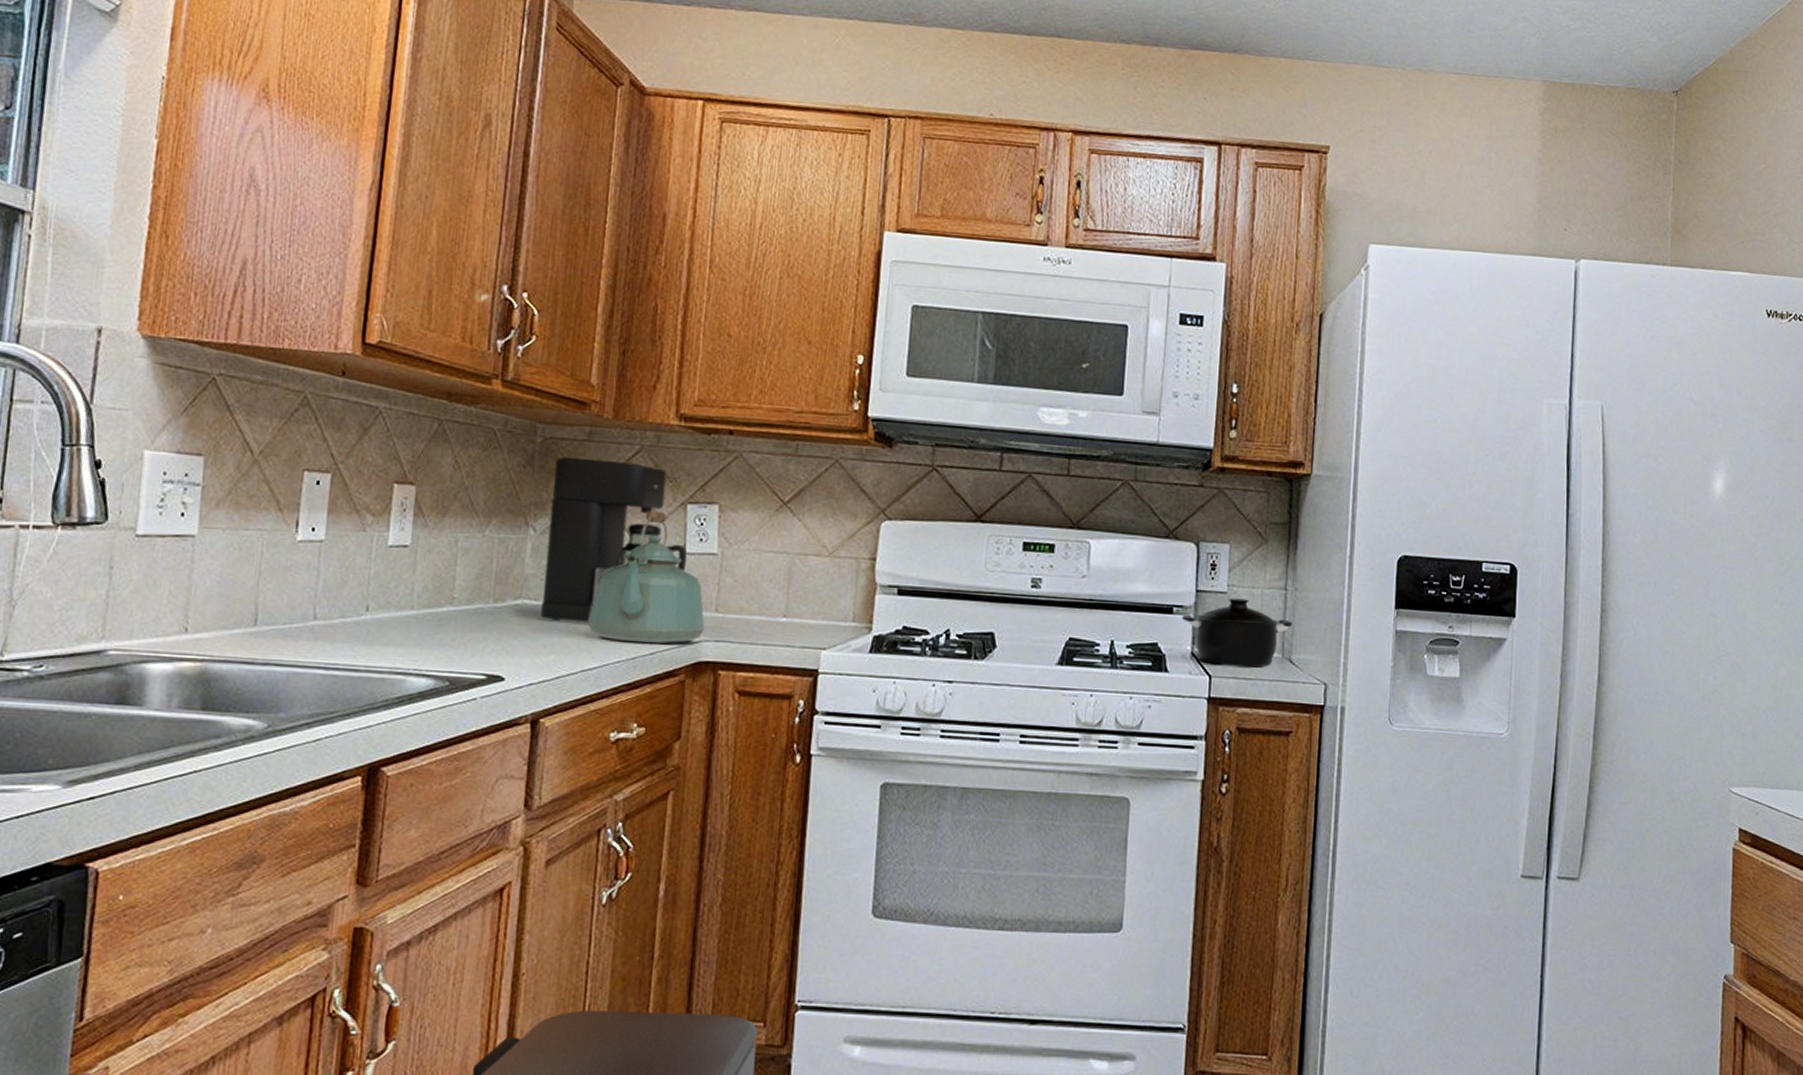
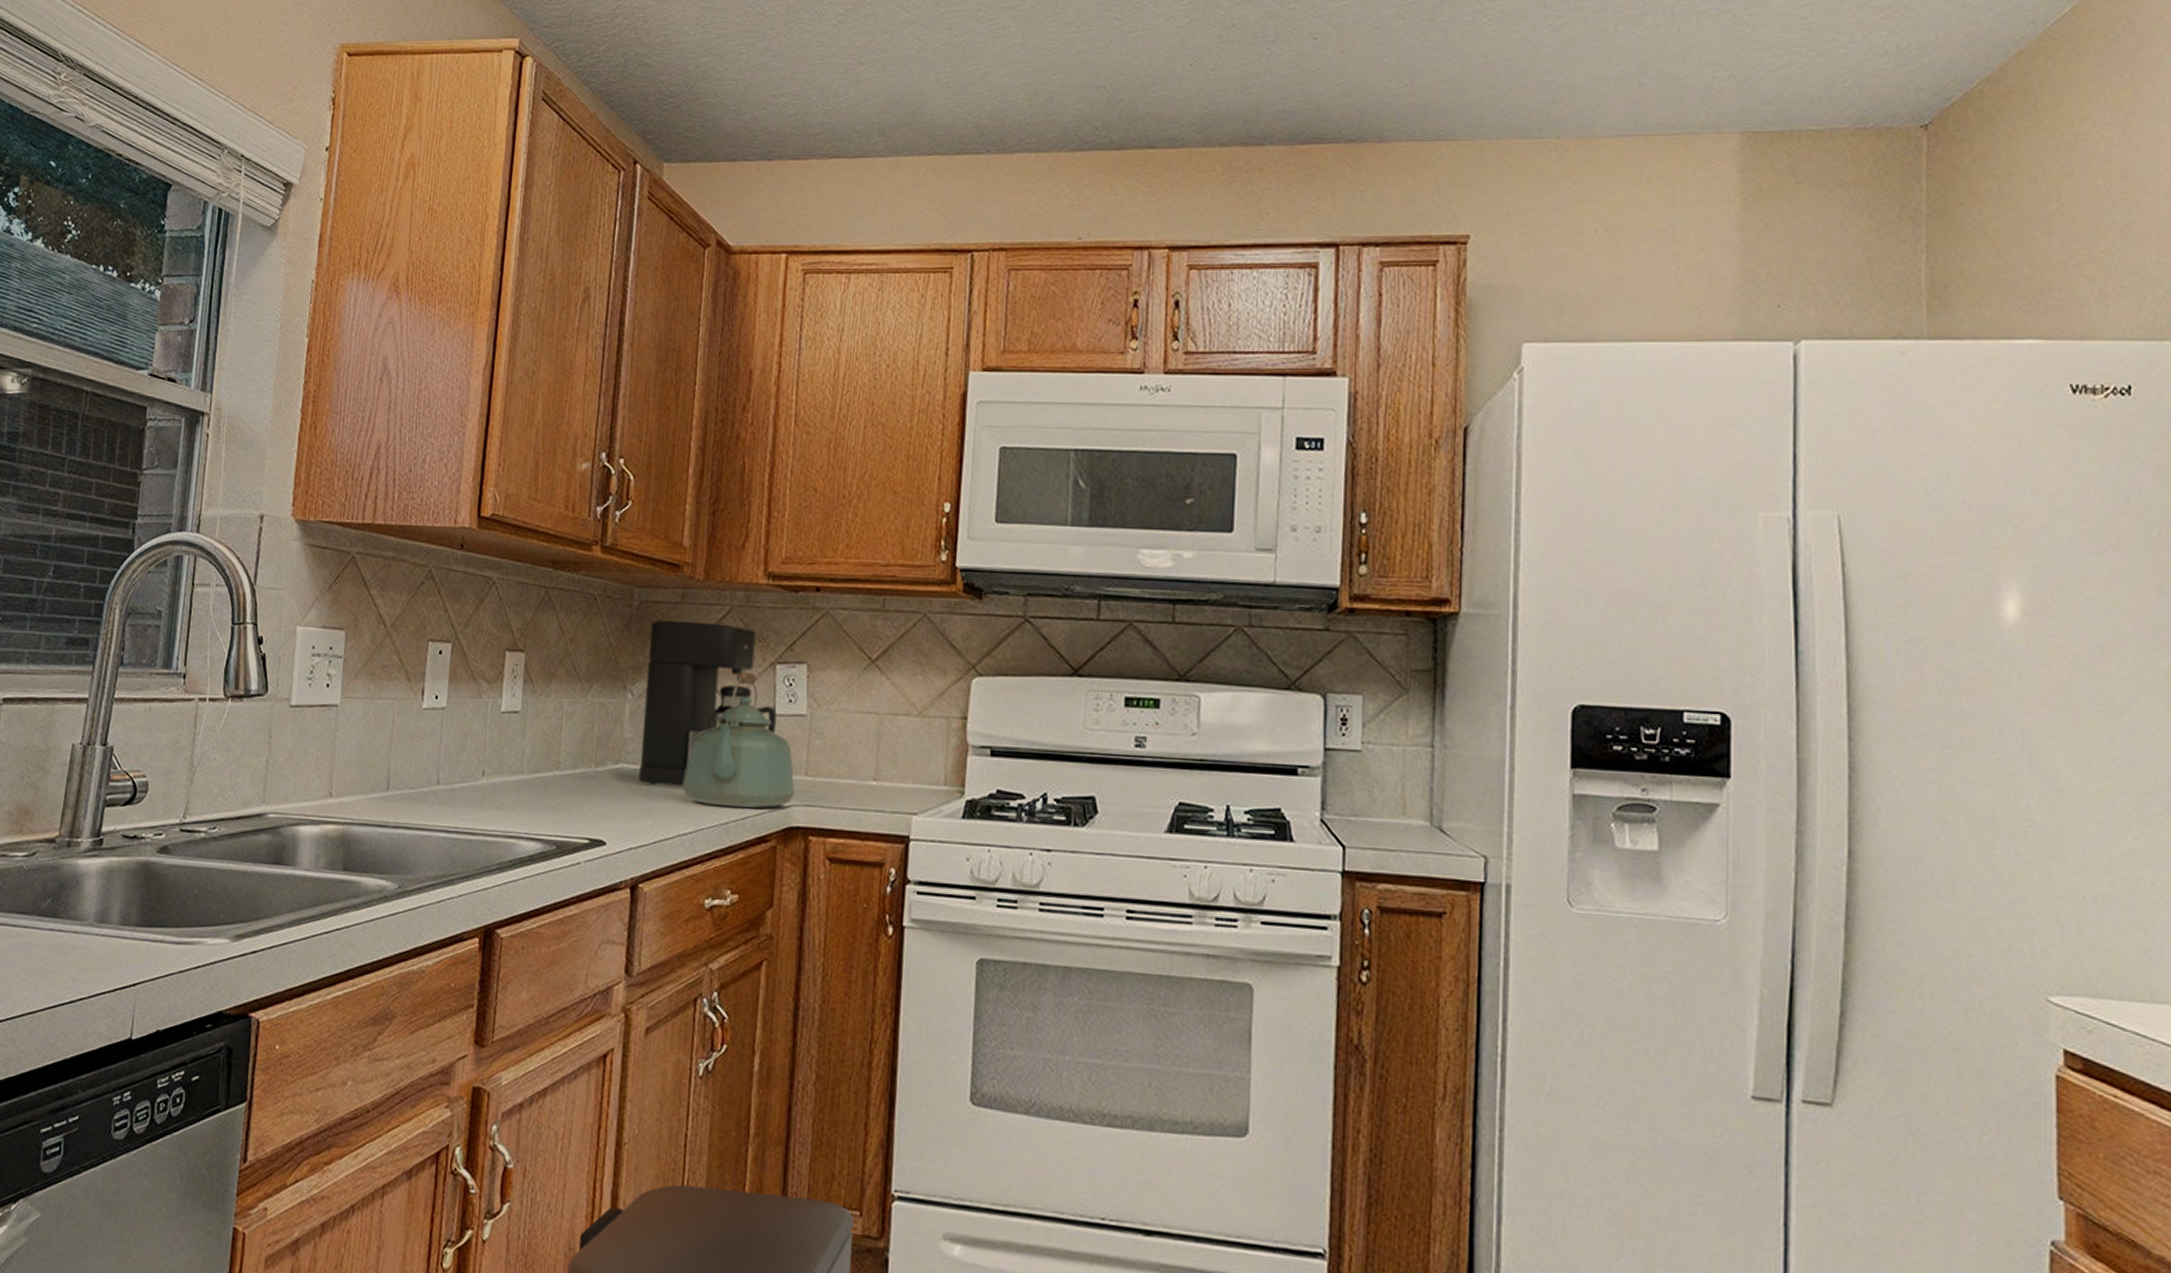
saucepan: present [1181,598,1293,668] -> none [1308,757,1442,837]

